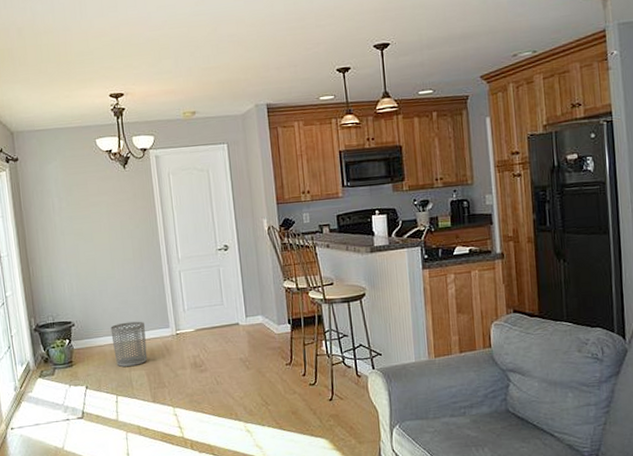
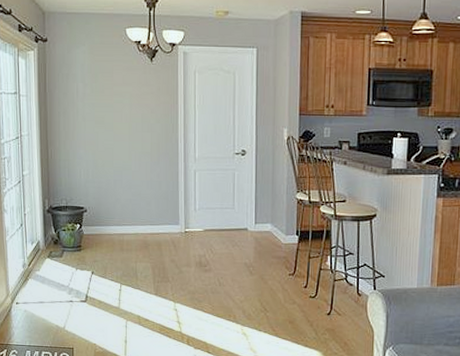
waste bin: present [110,321,148,367] -> none [121,214,155,258]

